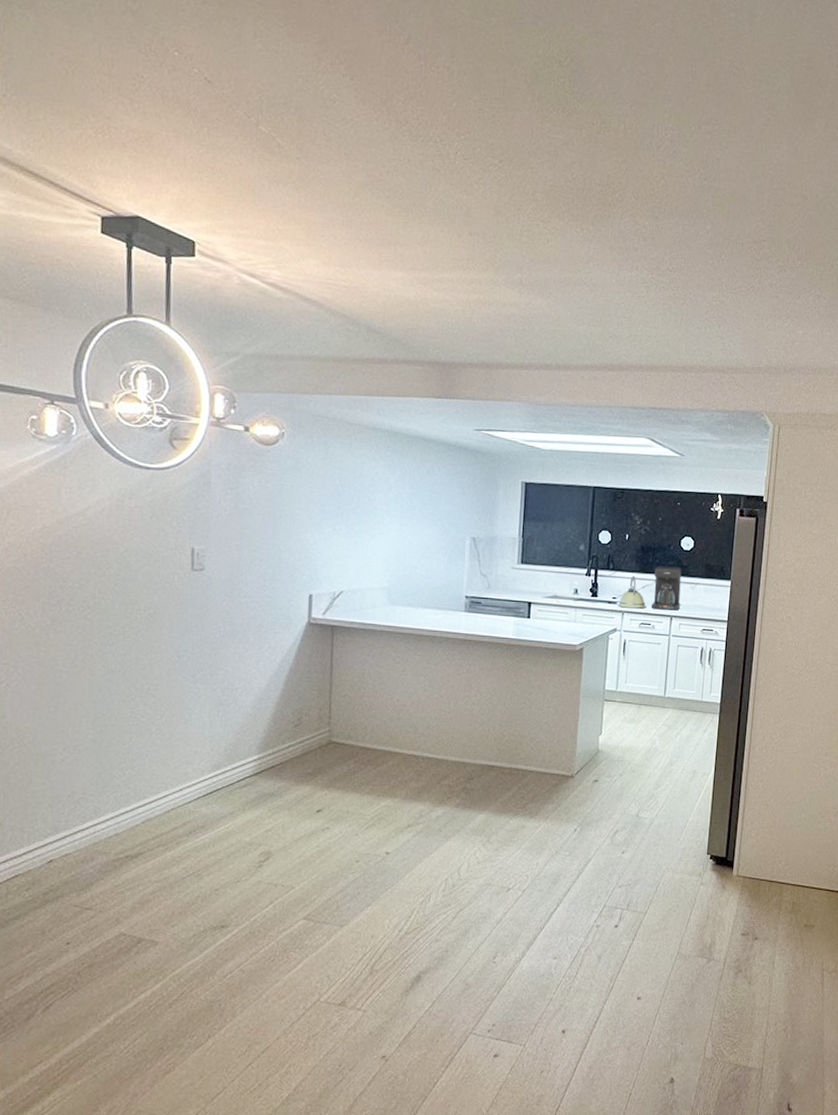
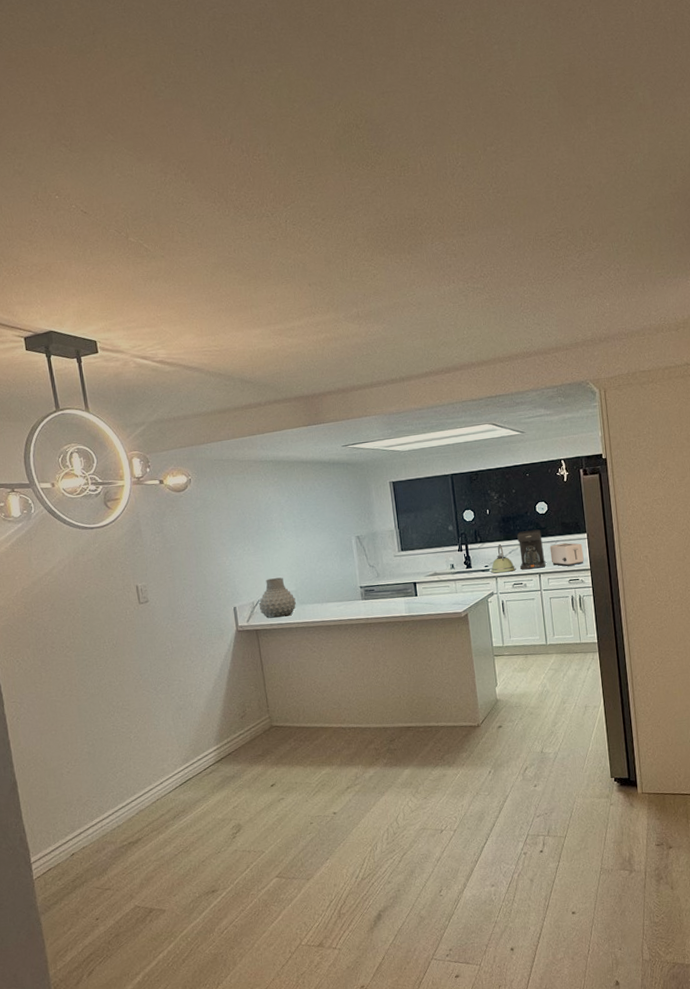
vase: none [340,568,386,617] -> present [258,577,296,619]
toaster: none [686,586,724,614] -> present [549,542,584,566]

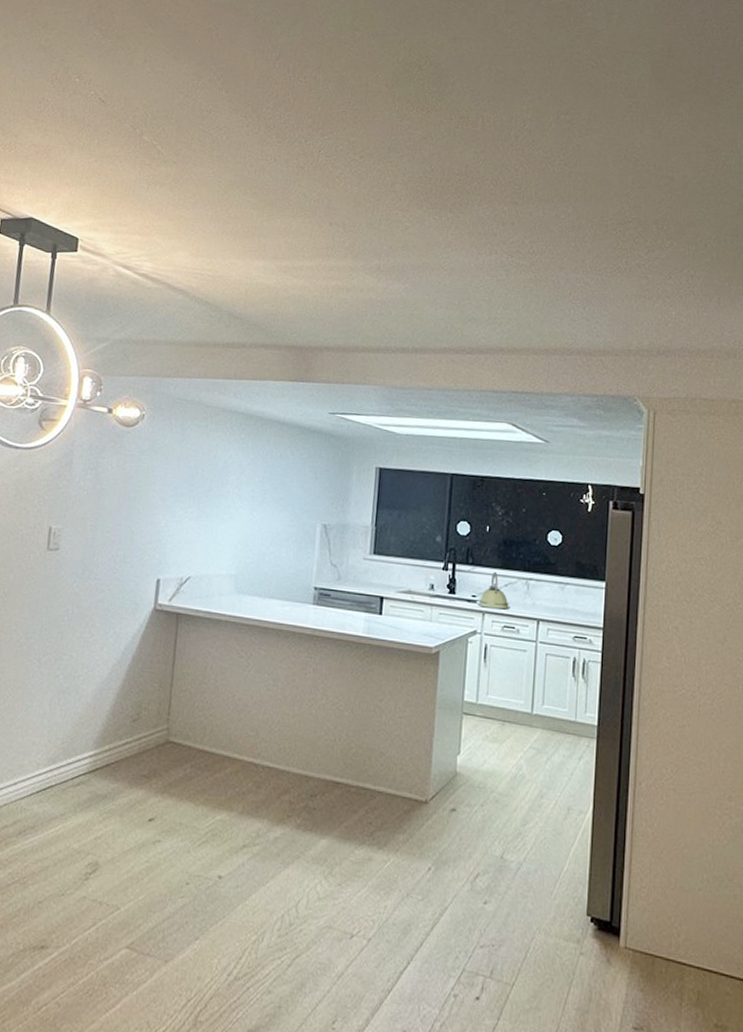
vase: present [258,577,296,619] -> none [187,553,233,605]
coffee maker: present [517,529,546,570] -> none [516,561,549,614]
toaster: present [549,542,584,566] -> none [555,587,598,620]

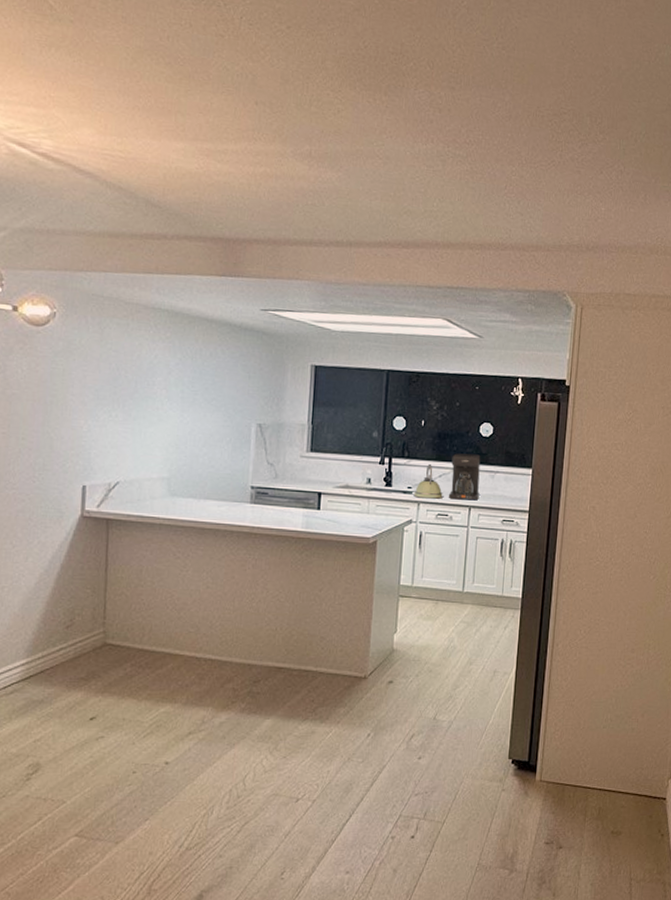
coffee maker: none [516,561,549,614] -> present [449,453,481,501]

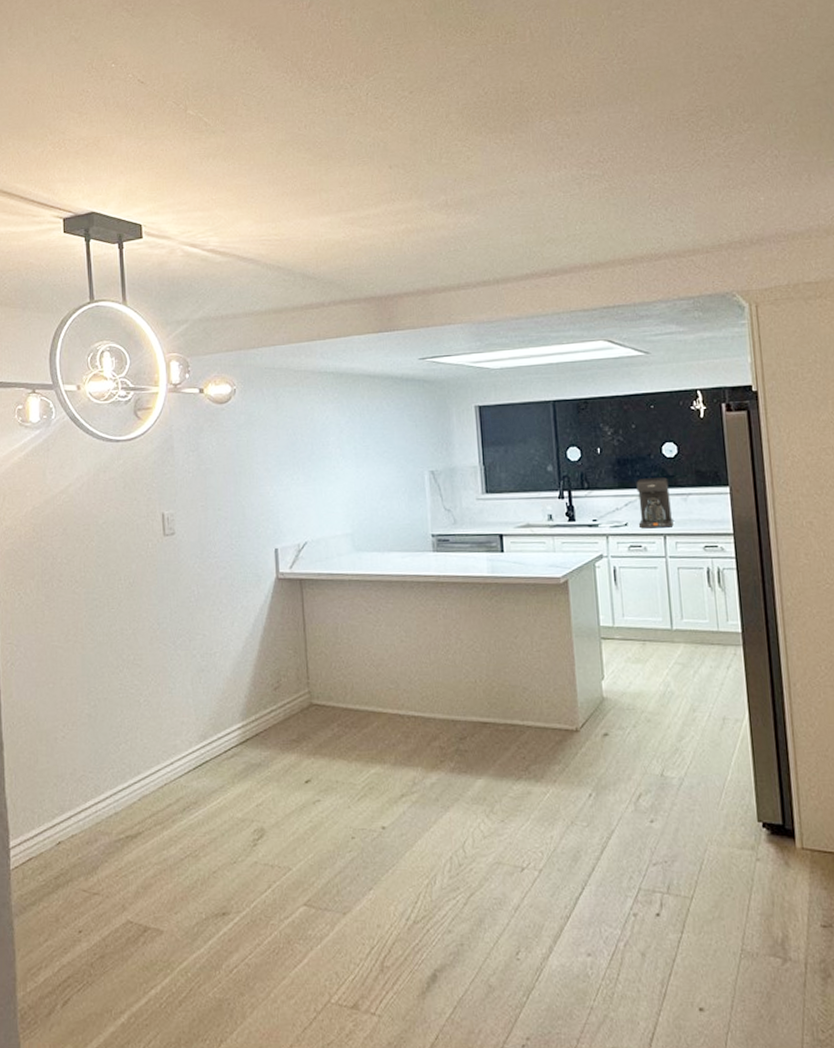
kettle: present [413,463,443,499] -> none [600,492,633,530]

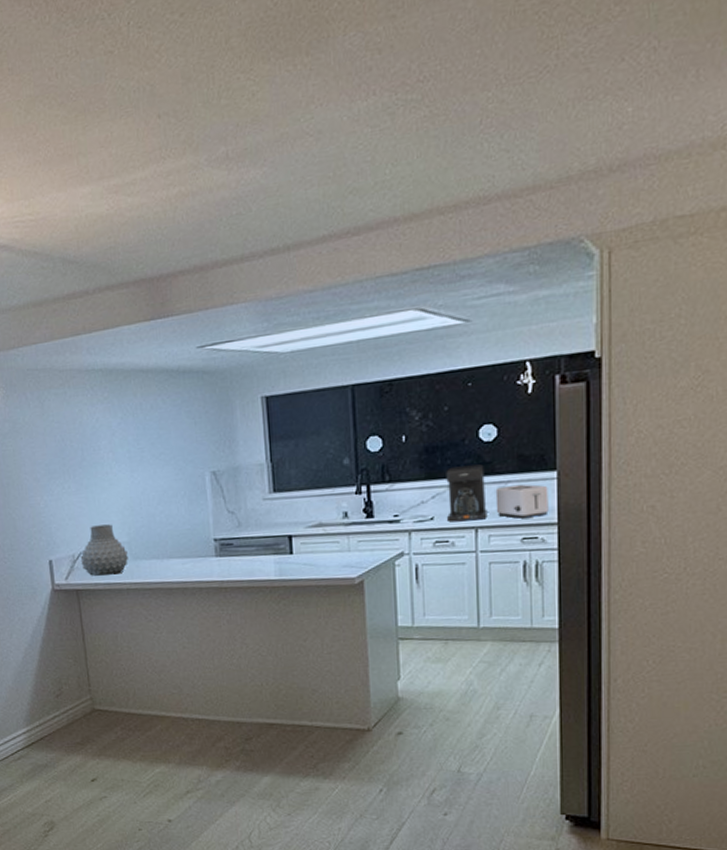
vase: none [305,516,351,567] -> present [80,524,128,577]
toaster: none [679,497,725,528] -> present [495,484,549,519]

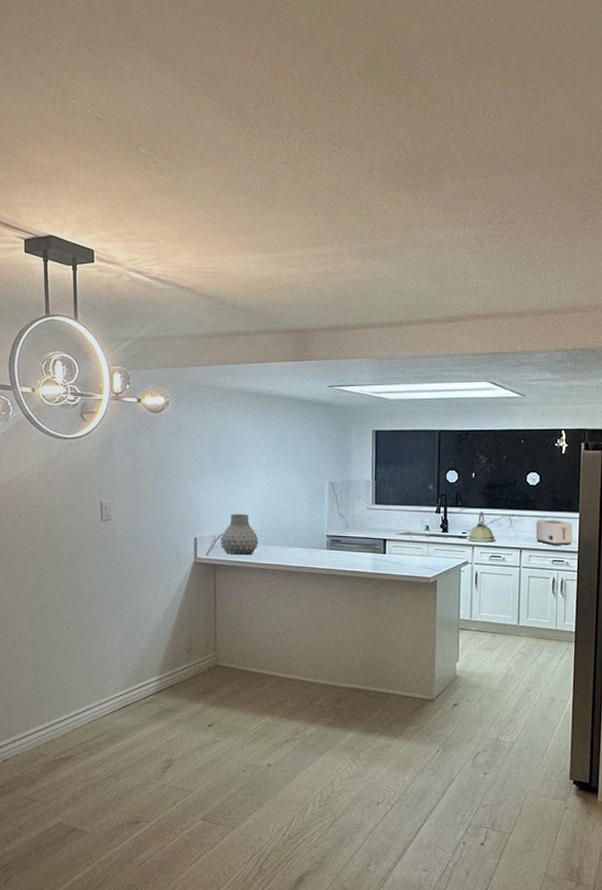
kettle: none [402,484,439,526] -> present [468,511,495,542]
coffee maker: present [446,464,487,522] -> none [501,501,529,543]

